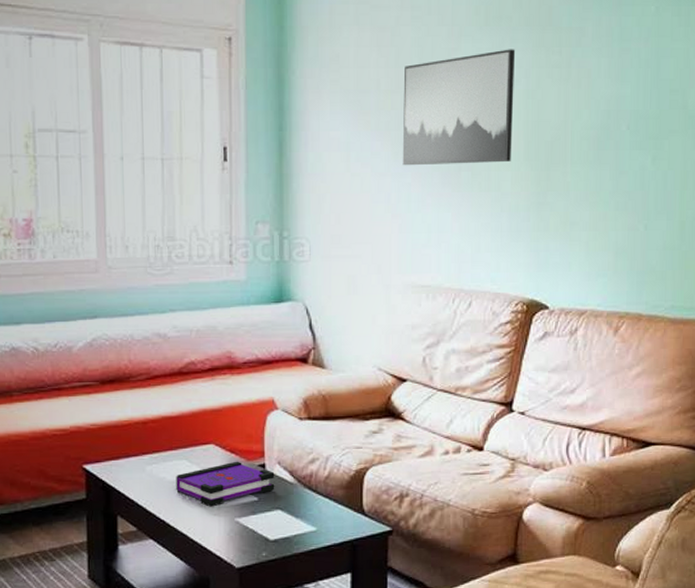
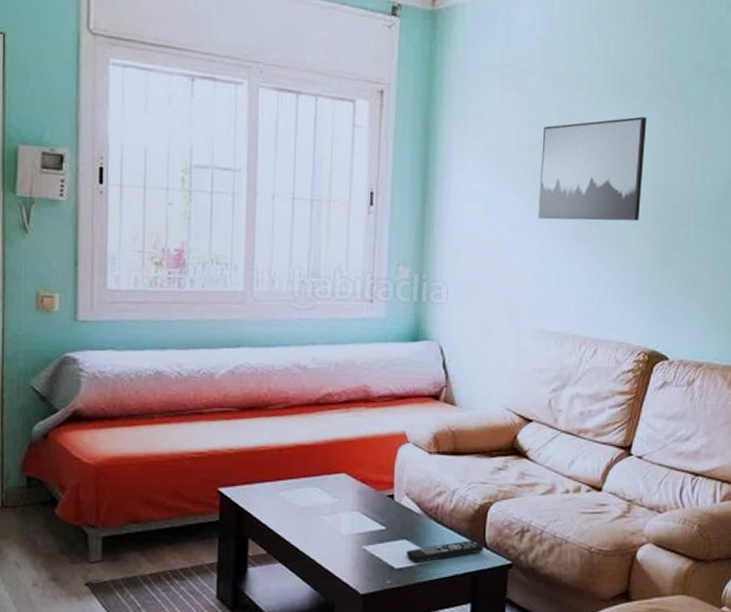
board game: present [176,461,275,507] -> none [307,490,403,534]
remote control: none [281,507,362,534] -> present [406,540,484,563]

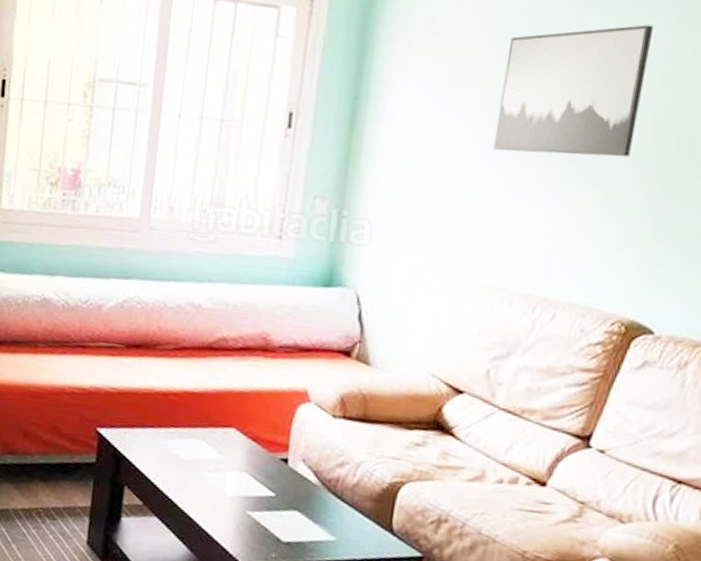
remote control: present [406,540,484,563] -> none [296,522,390,539]

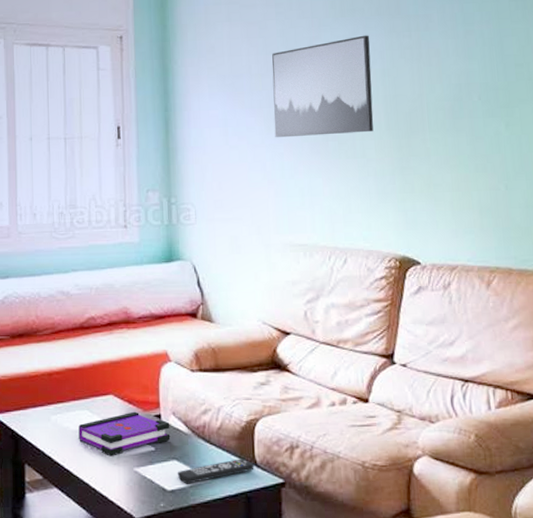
board game: none [189,450,298,495] -> present [78,411,171,456]
remote control: none [296,522,390,539] -> present [177,458,254,484]

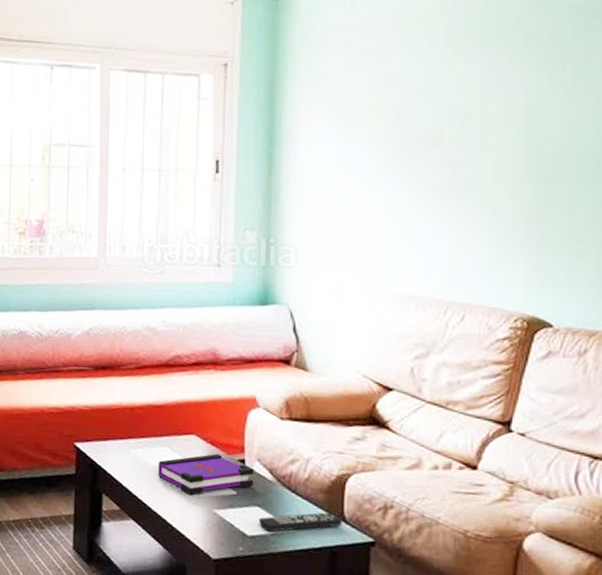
wall art: present [272,35,374,138] -> none [392,68,514,180]

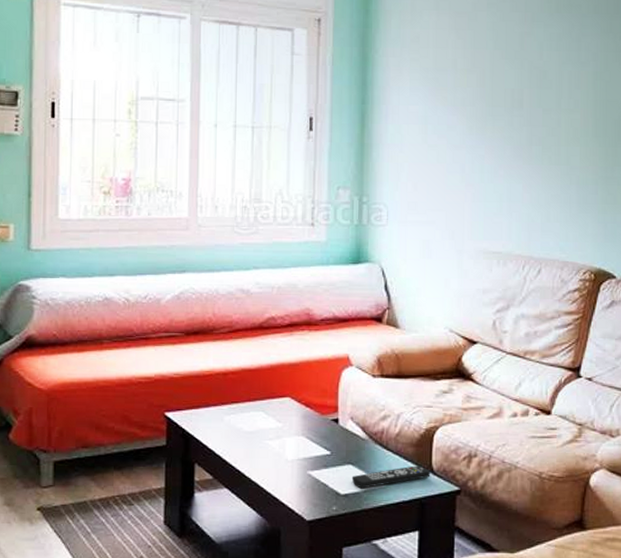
board game: present [158,453,254,496] -> none [252,415,347,459]

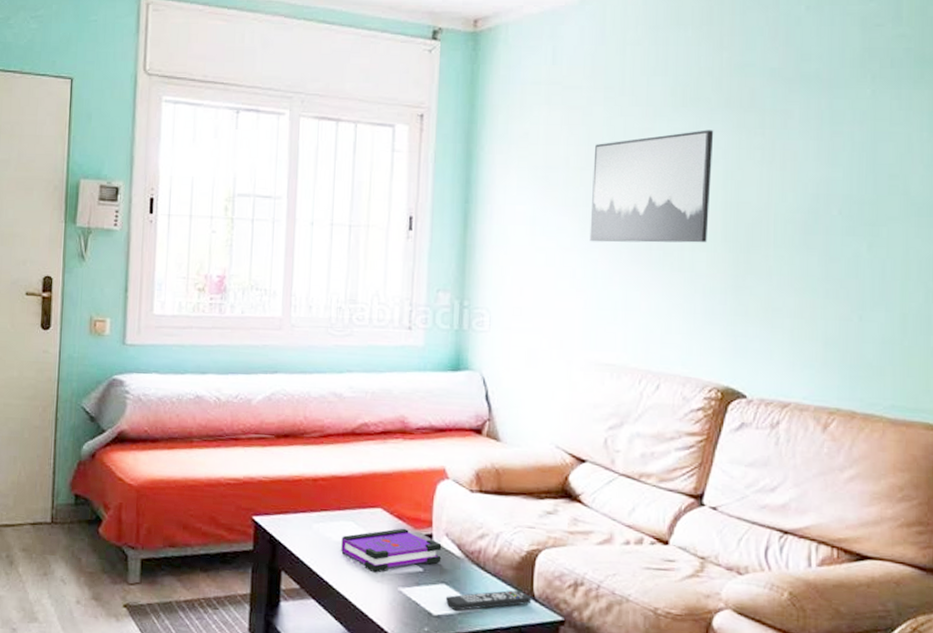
board game: none [252,415,347,459] -> present [341,528,442,573]
wall art: none [476,34,585,139] -> present [589,130,714,243]

